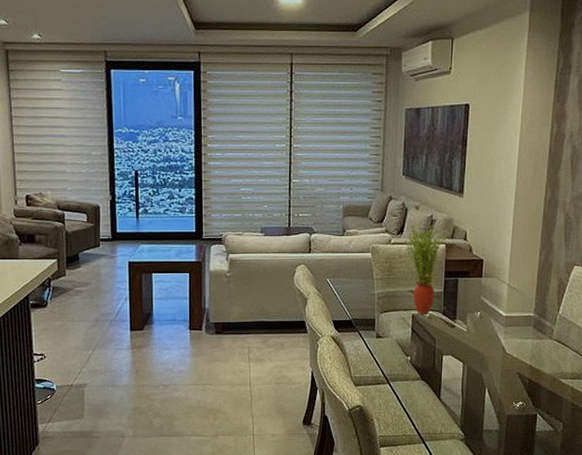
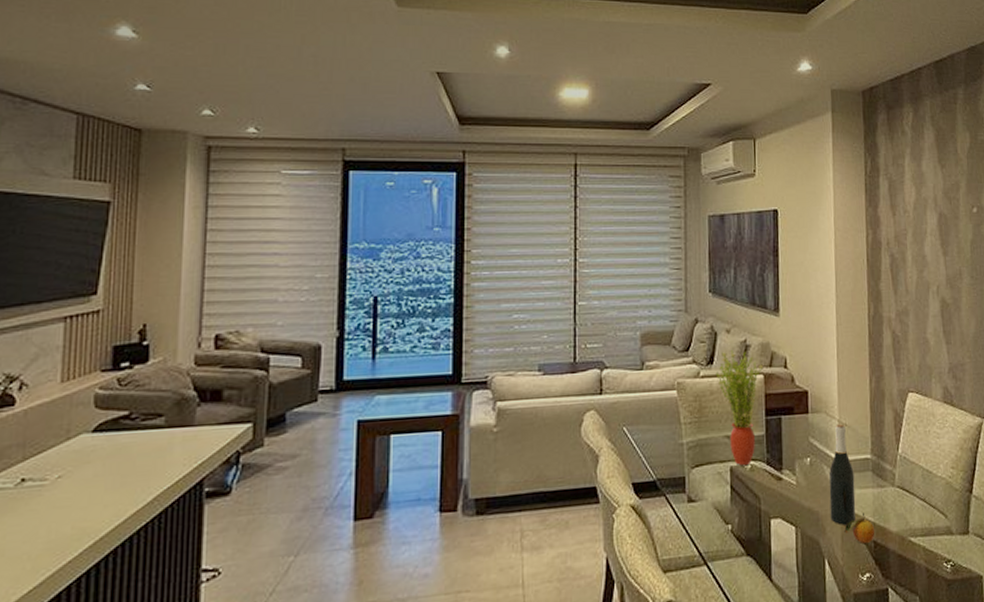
wine bottle: none [493,287,518,365] -> present [829,424,856,525]
fruit: none [504,357,531,381] -> present [844,512,875,544]

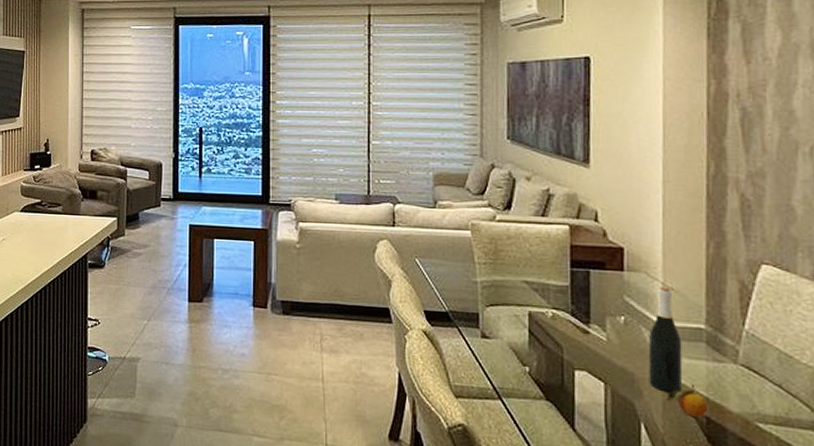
potted plant: present [715,350,764,466] -> none [513,198,570,313]

